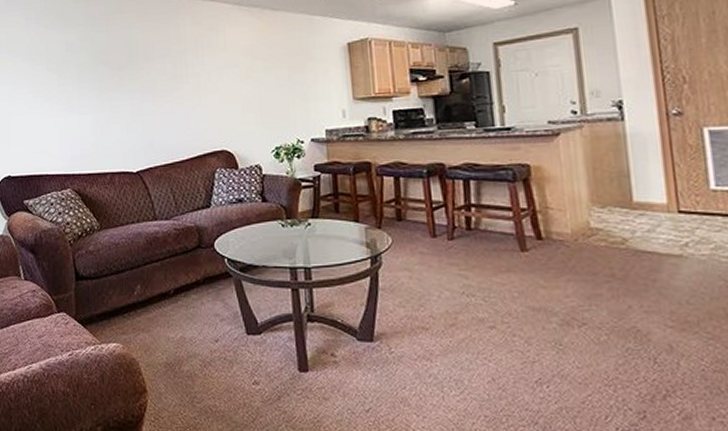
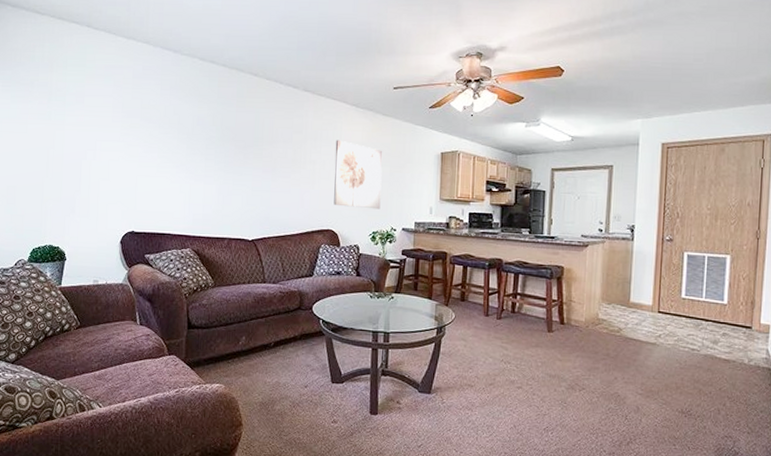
wall art: none [220,45,282,122] -> present [334,140,383,210]

